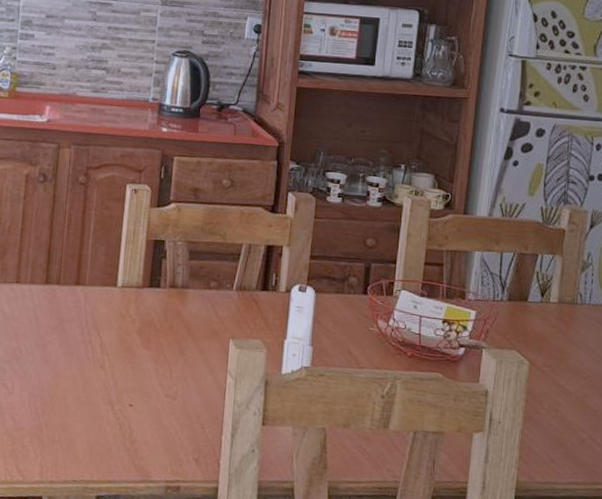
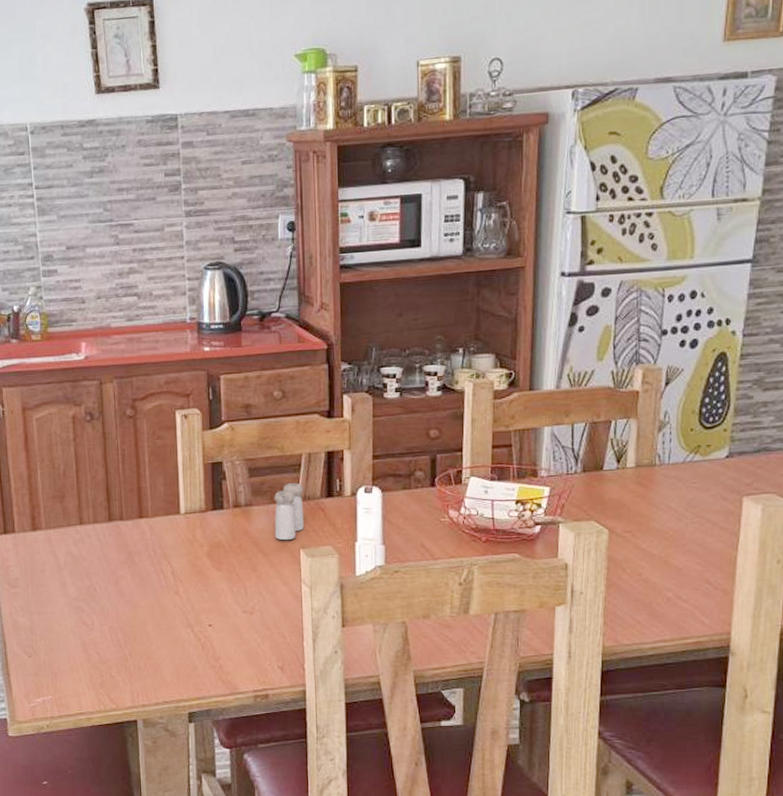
salt and pepper shaker: none [206,270,240,329] -> present [274,482,305,541]

